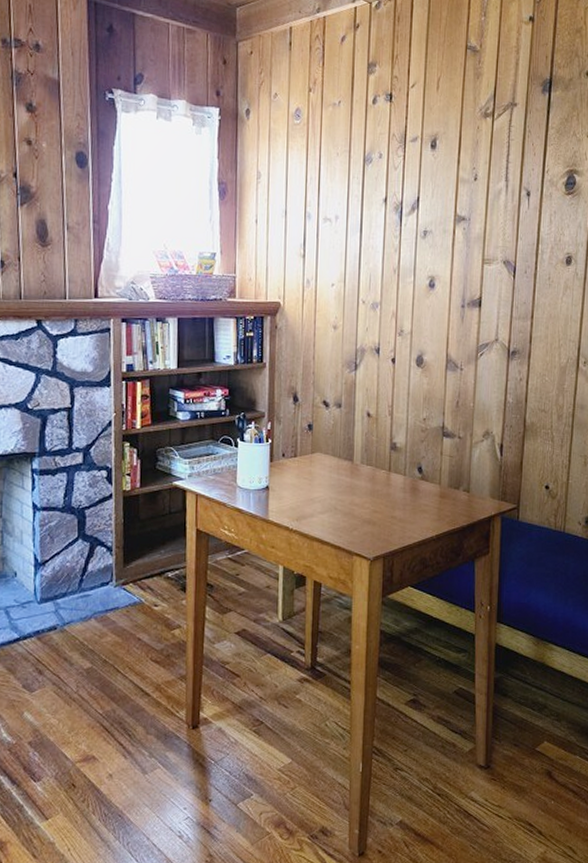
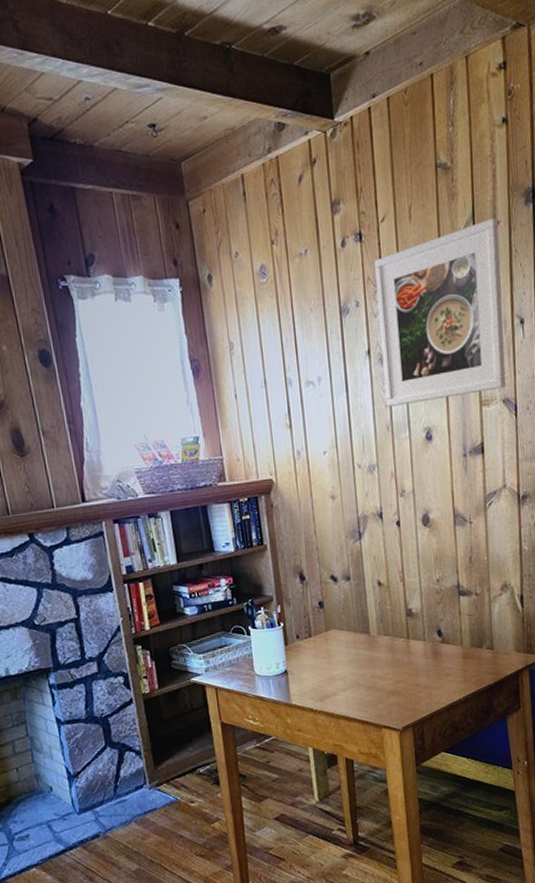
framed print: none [396,100,517,253] -> present [374,218,507,407]

